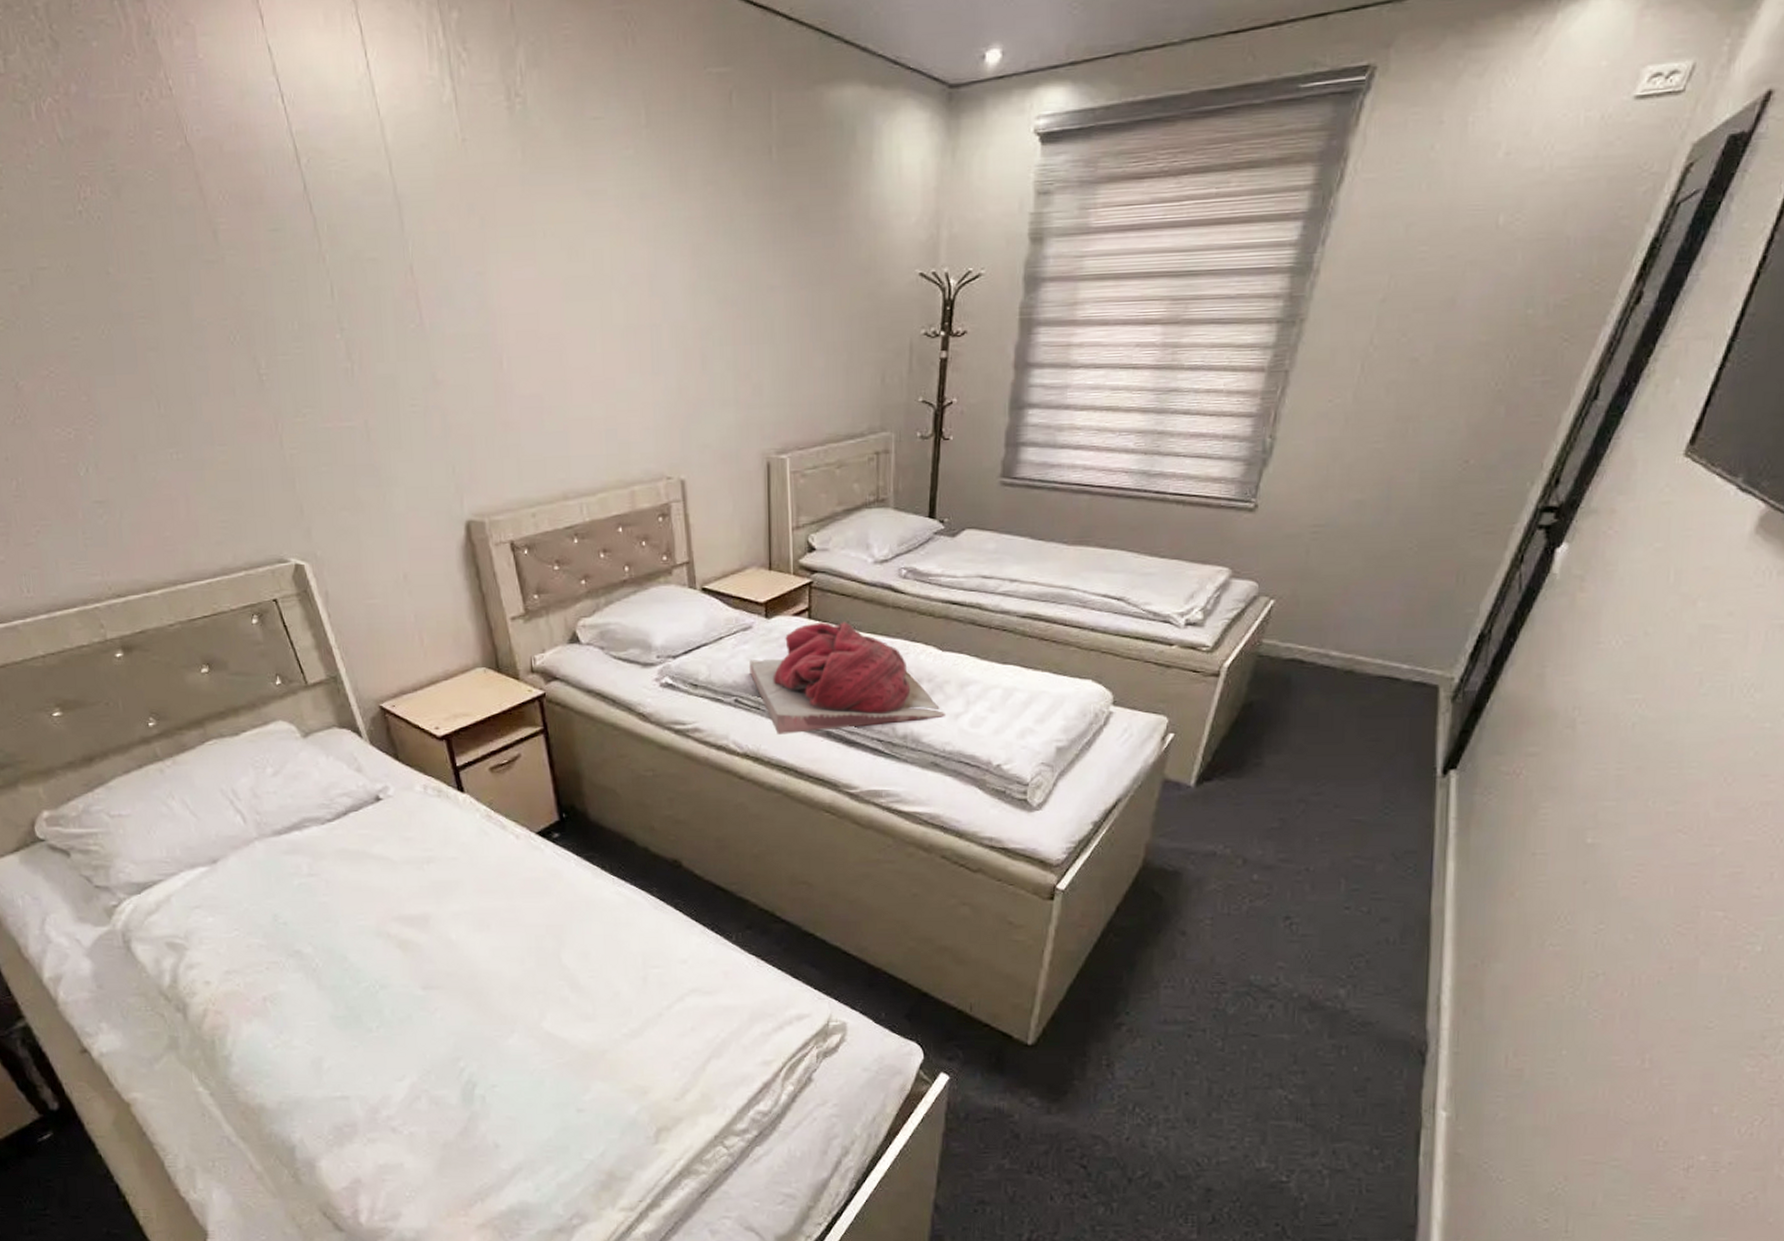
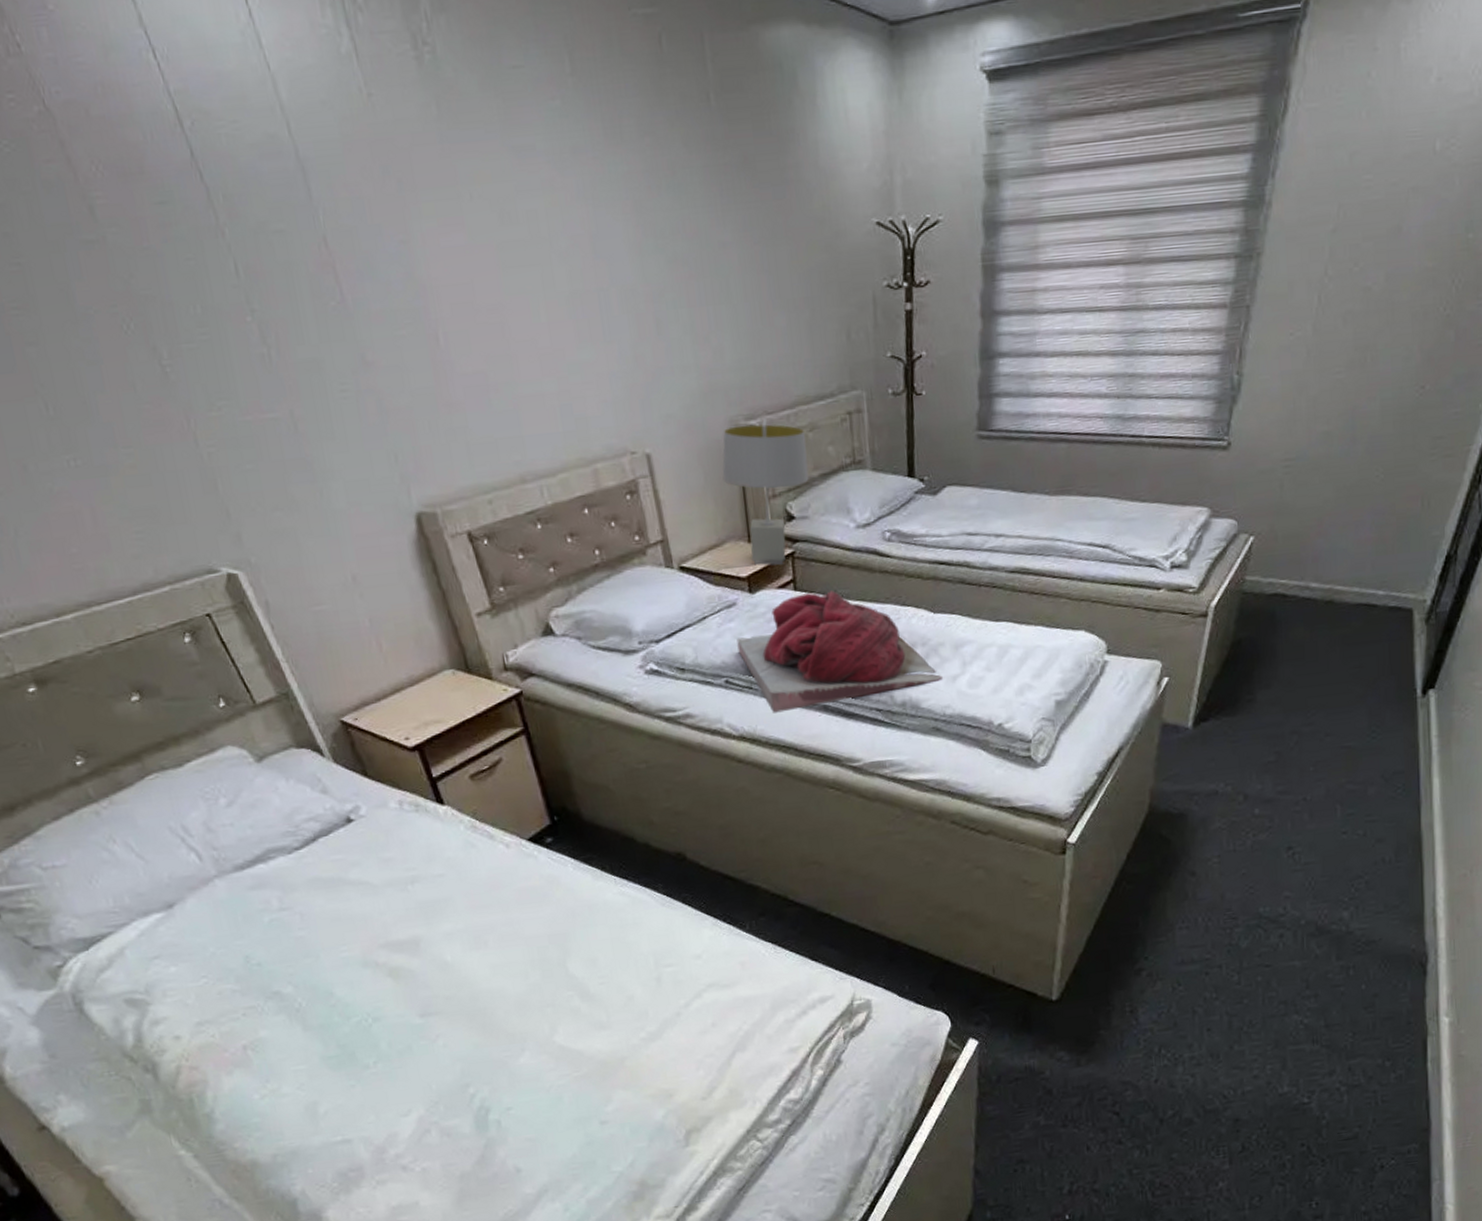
table lamp: none [750,453,833,593] -> present [722,418,809,566]

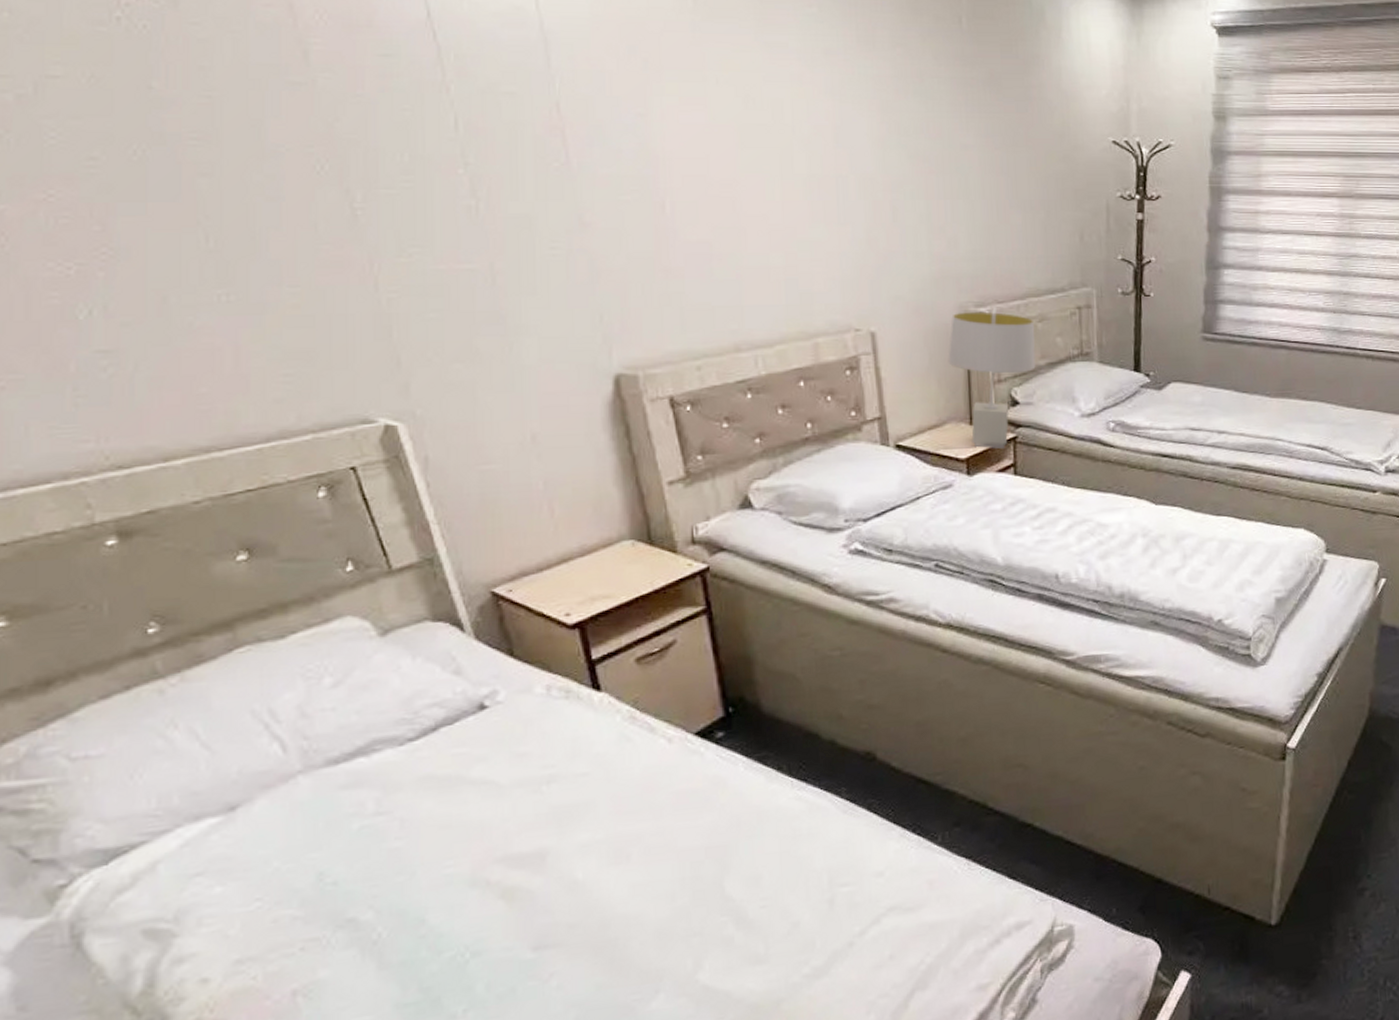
towel: present [737,590,943,713] -> none [950,477,1162,601]

